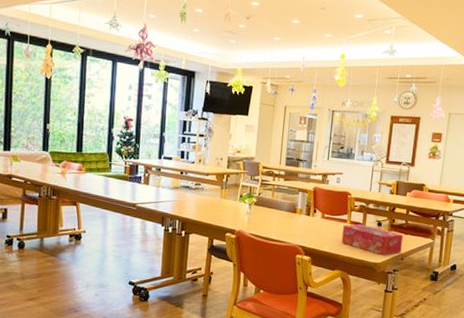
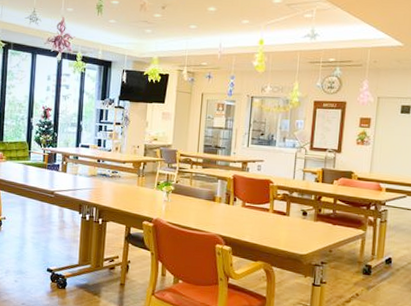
tissue box: present [341,224,404,256] -> none [263,213,332,247]

